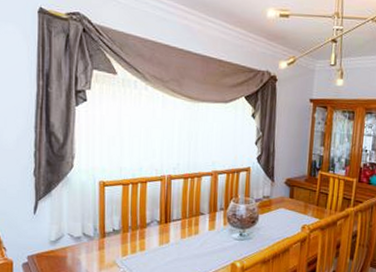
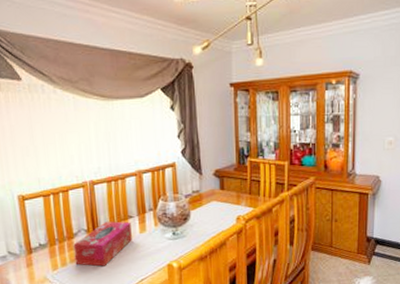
tissue box: none [144,216,201,258] -> present [73,221,132,267]

